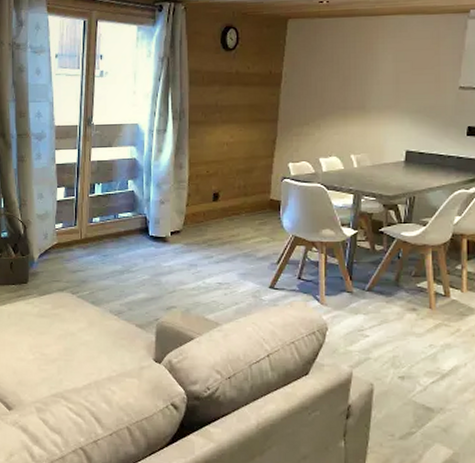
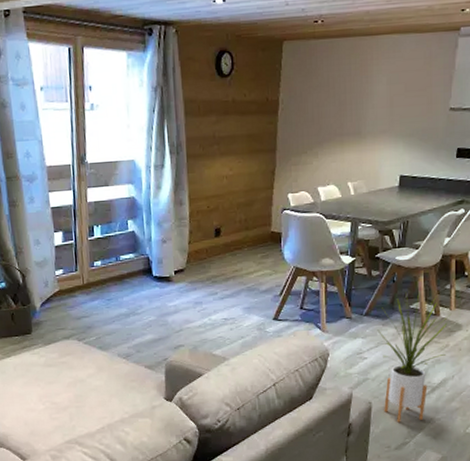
house plant: none [380,269,463,410] -> present [377,291,452,423]

